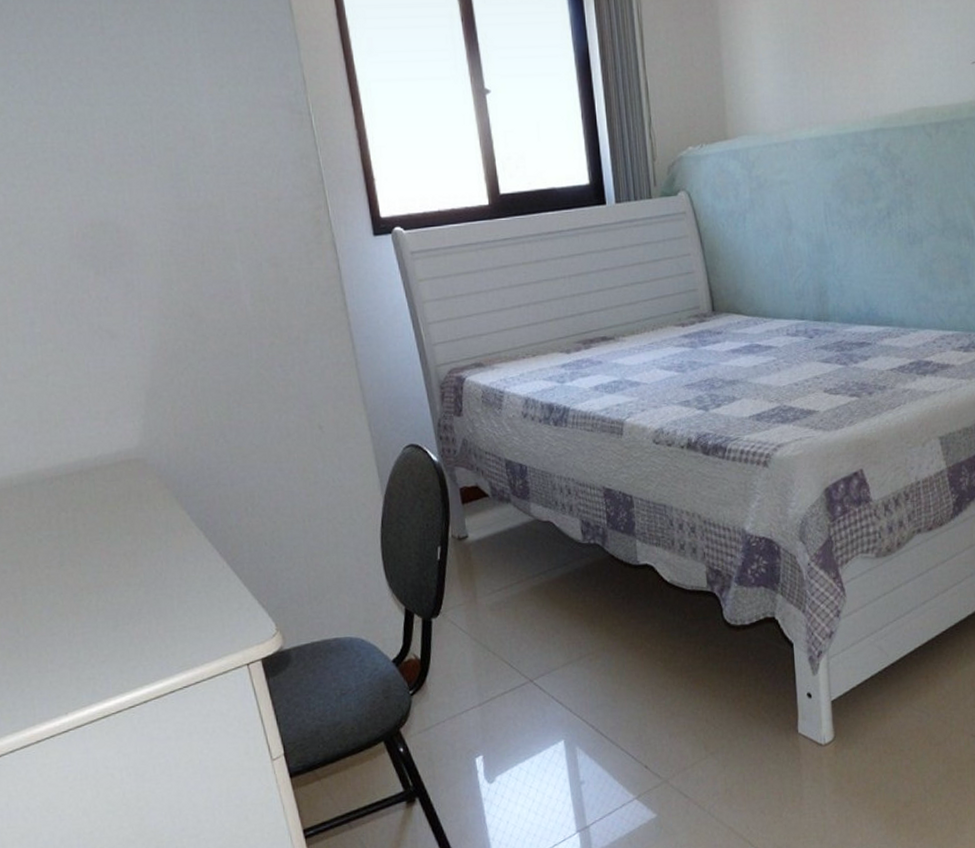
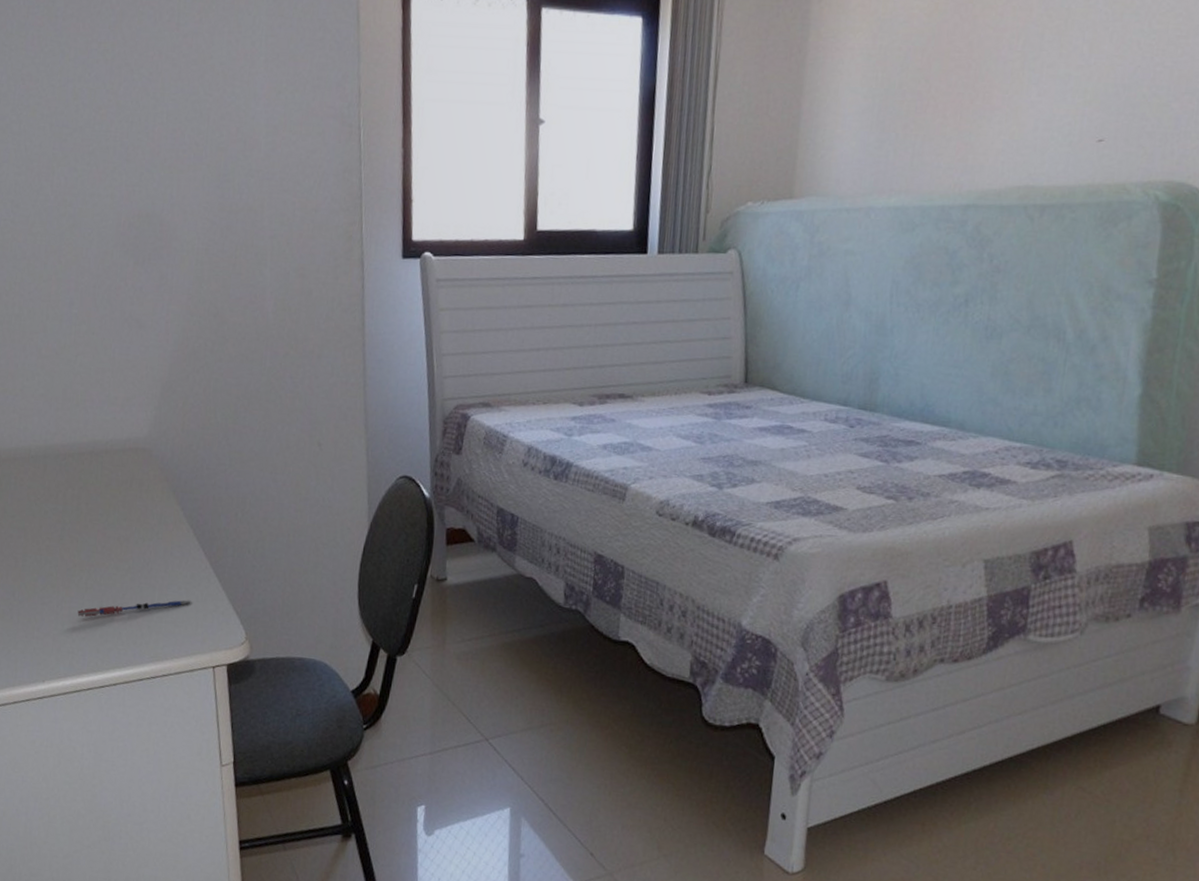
pen: none [92,602,214,640] -> present [77,600,191,617]

